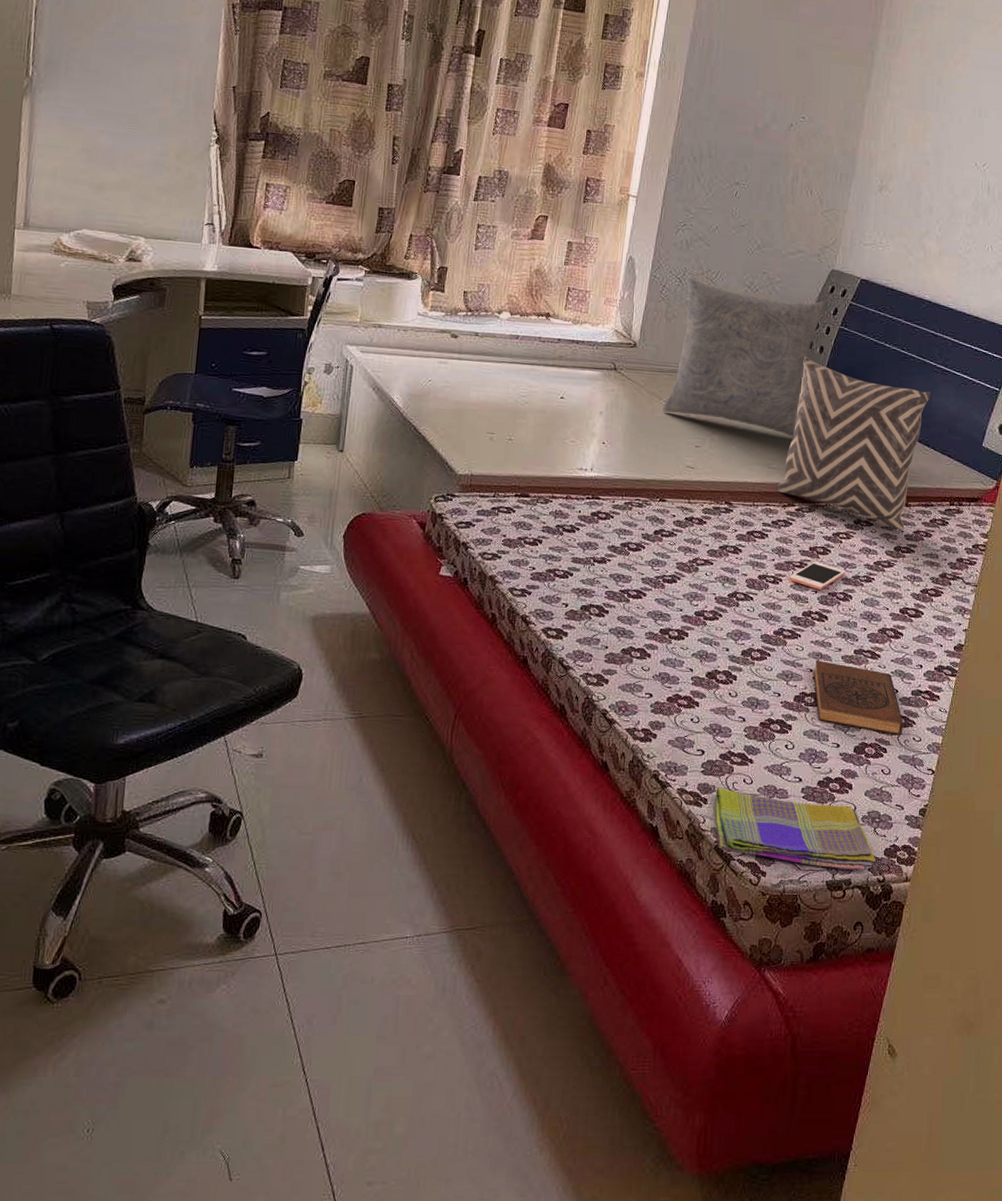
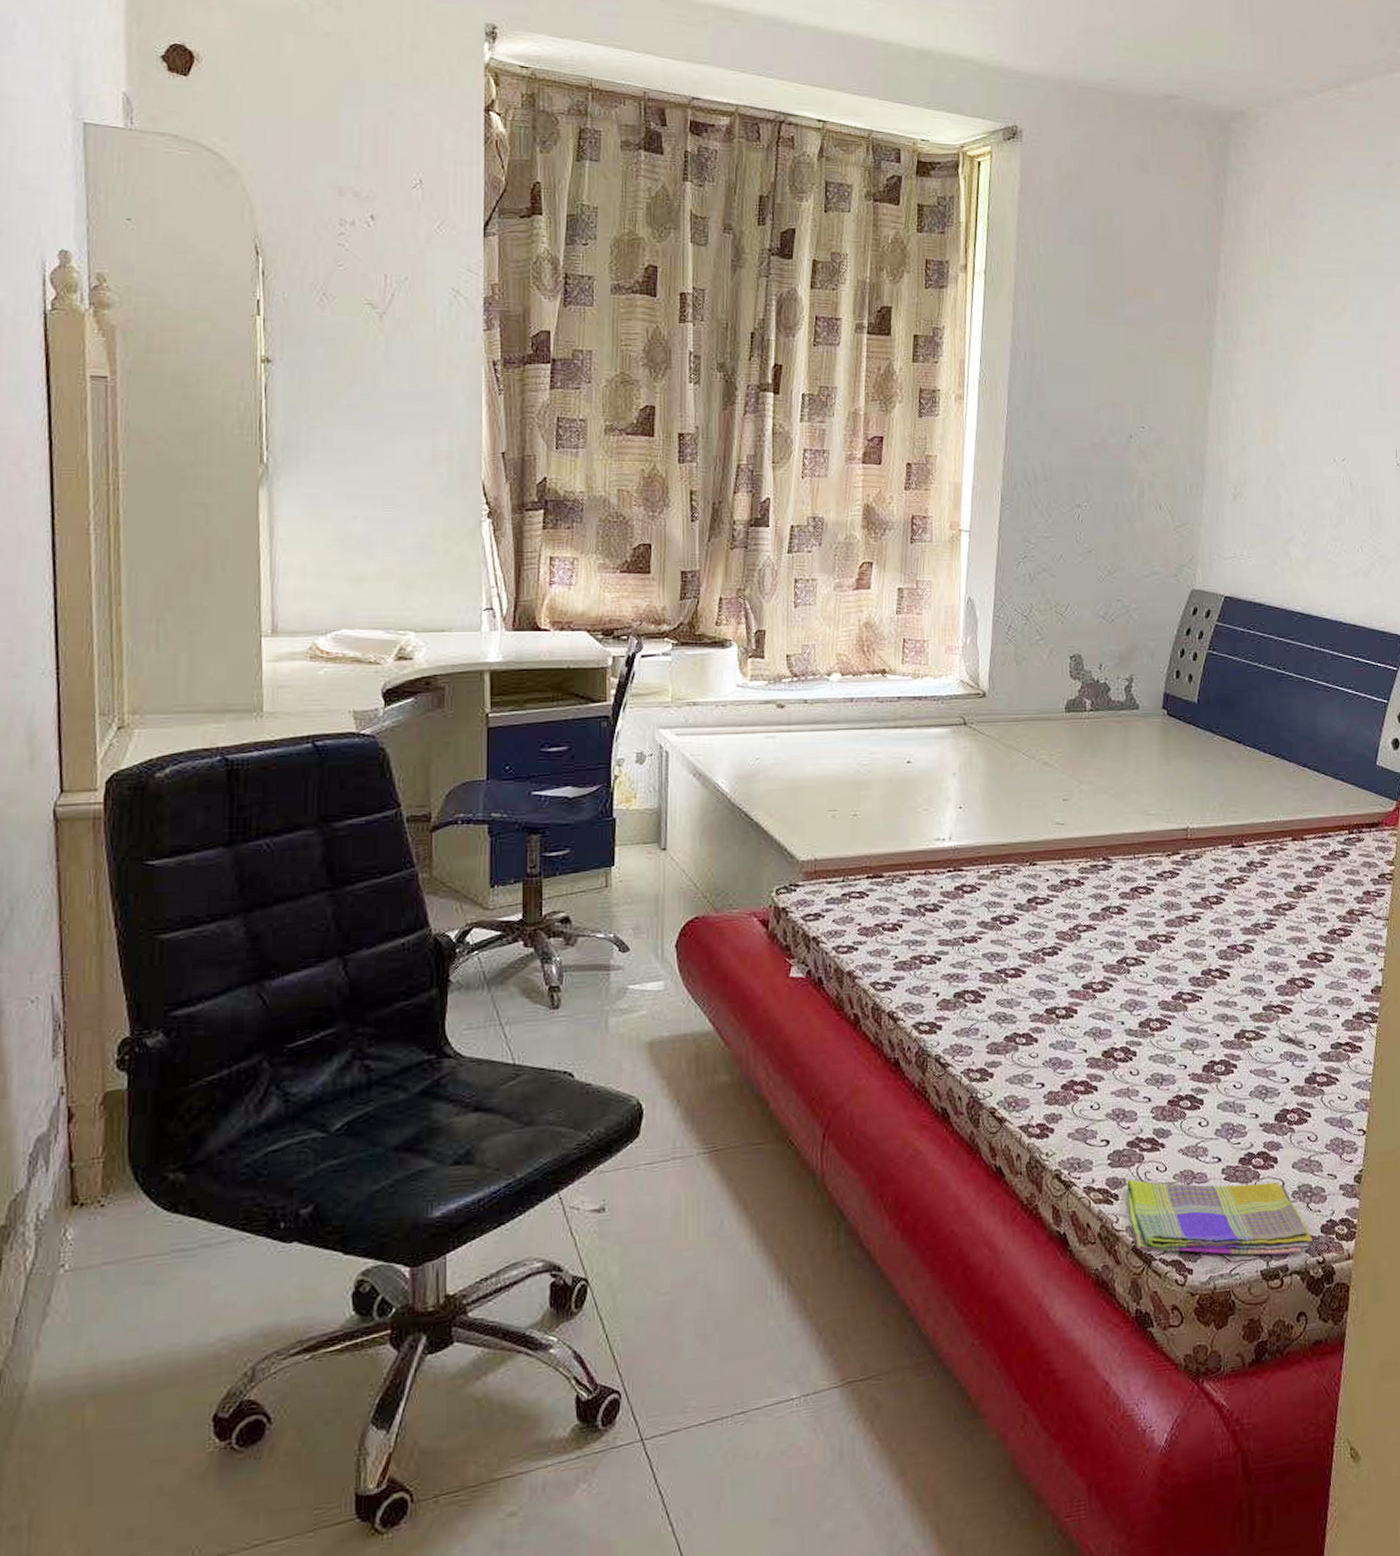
pillow: present [663,276,828,437] -> none [1023,612,1192,778]
pillow: present [776,357,932,531] -> none [1157,688,1315,868]
cell phone: present [789,561,845,590] -> none [1182,913,1243,944]
book: present [813,660,903,735] -> none [1221,1023,1326,1096]

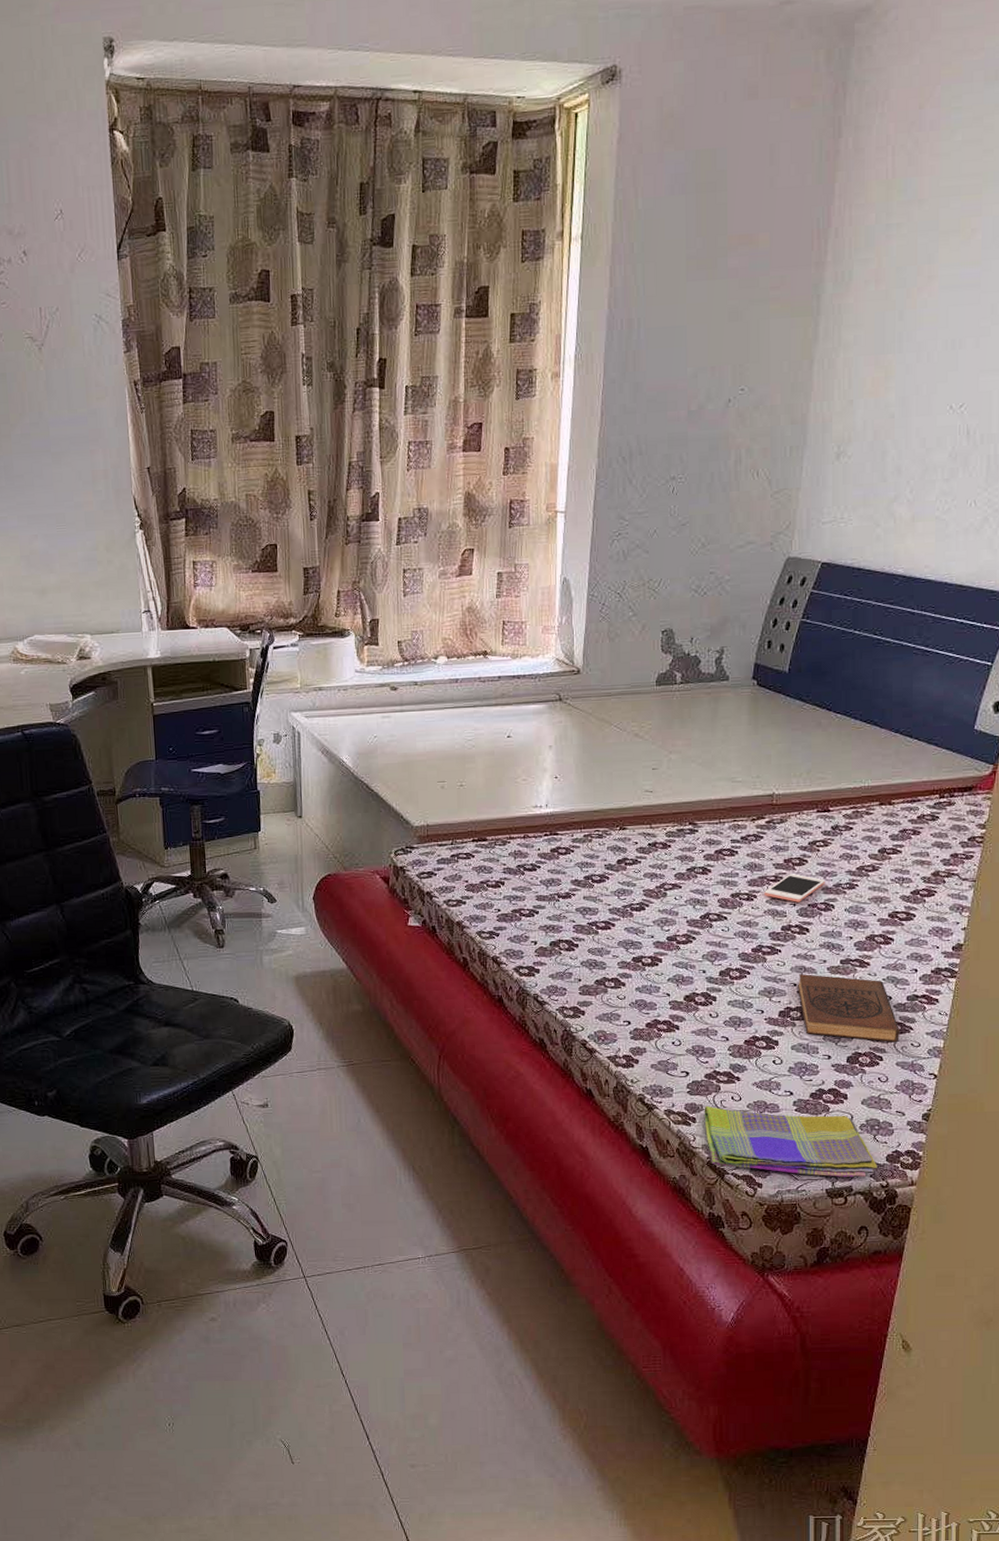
cell phone: none [1182,913,1243,944] -> present [764,873,825,903]
book: none [1221,1023,1326,1096] -> present [798,974,899,1042]

